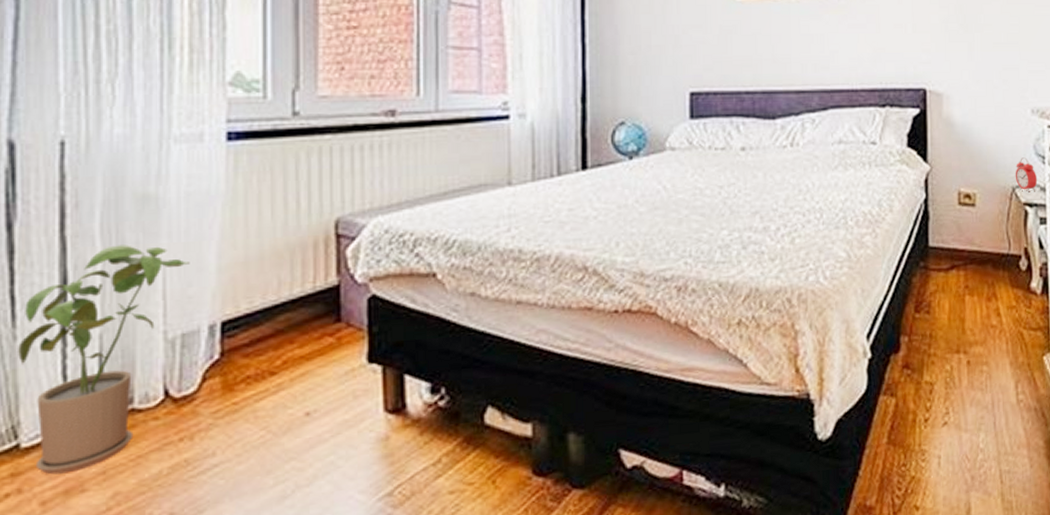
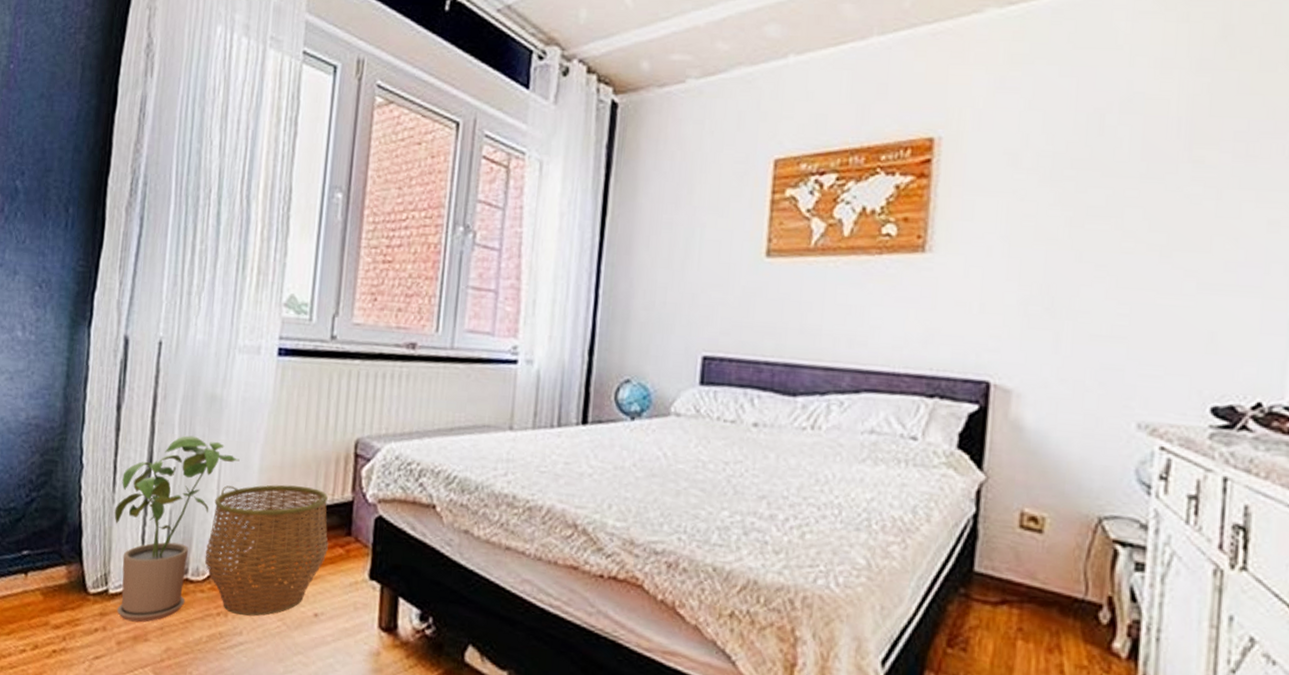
basket: none [155,279,315,435] -> present [204,484,329,616]
alarm clock: present [1015,156,1038,192] -> none [1104,481,1137,528]

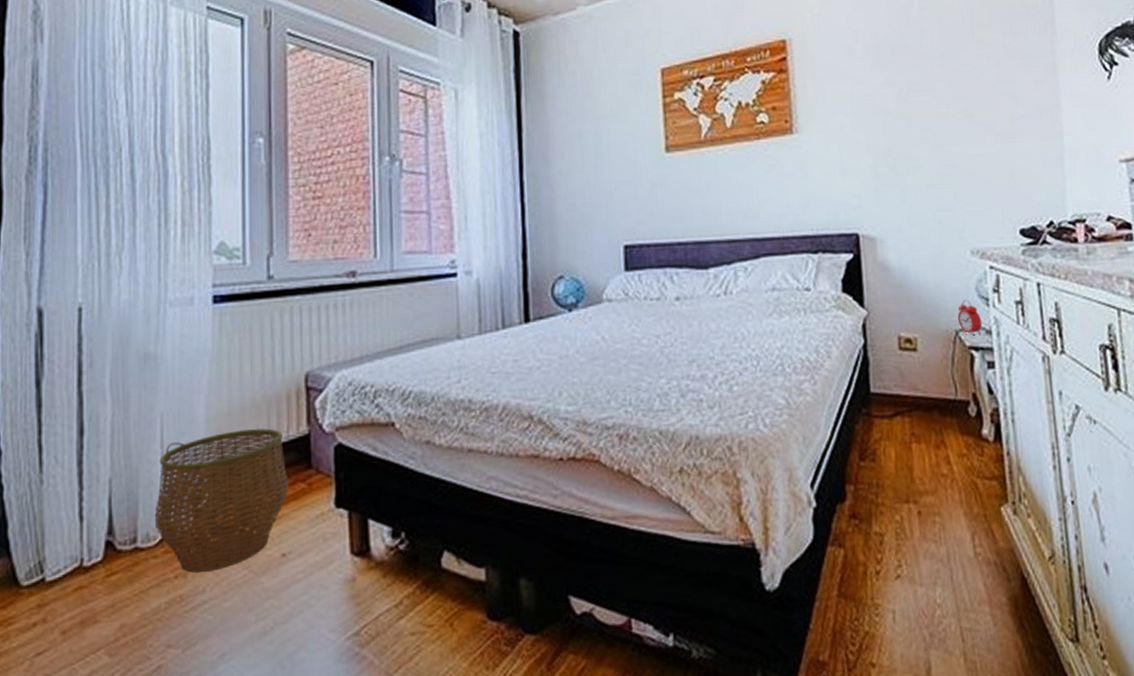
house plant: present [114,435,240,623] -> none [44,398,183,607]
alarm clock: none [1104,481,1137,528] -> present [957,299,983,336]

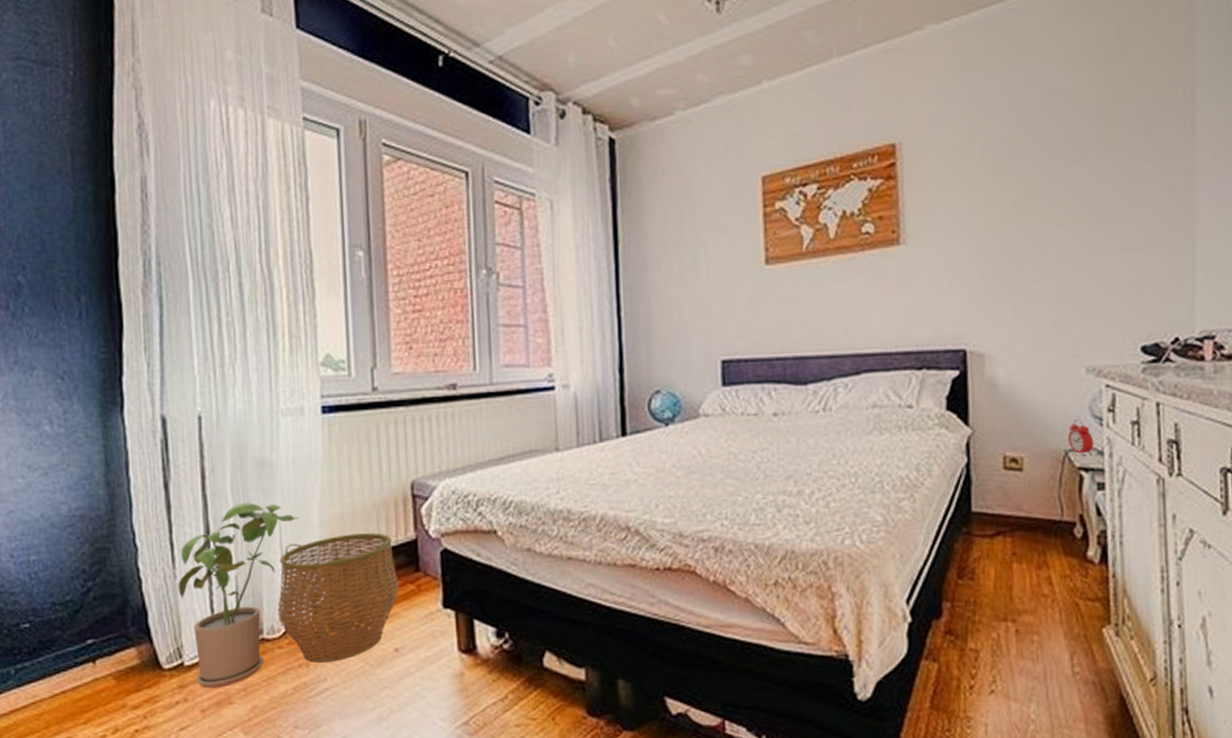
house plant: none [44,398,183,607] -> present [178,502,299,689]

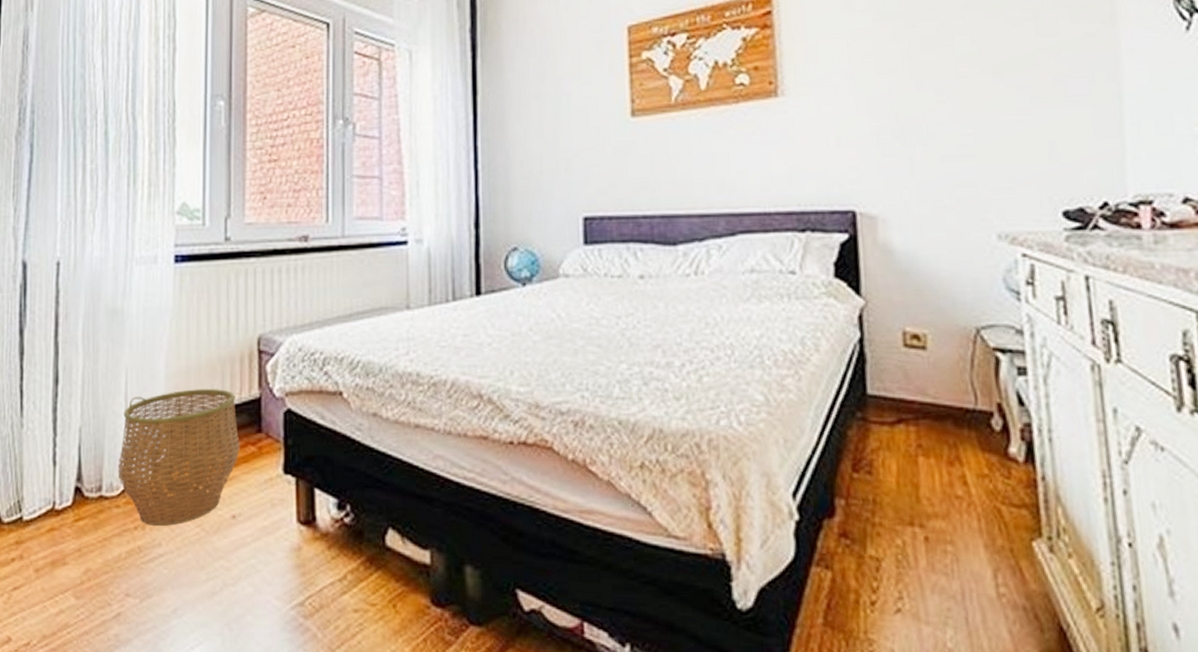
house plant: present [178,502,299,689] -> none [24,351,145,547]
alarm clock: present [1067,418,1094,456] -> none [978,291,1012,335]

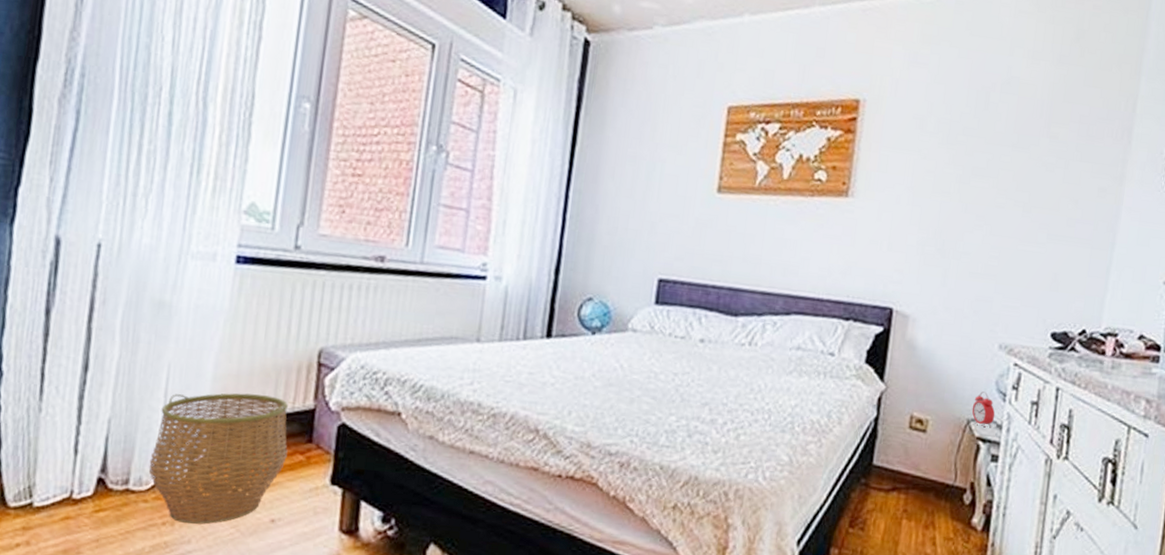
alarm clock: none [978,291,1012,335] -> present [971,390,995,428]

